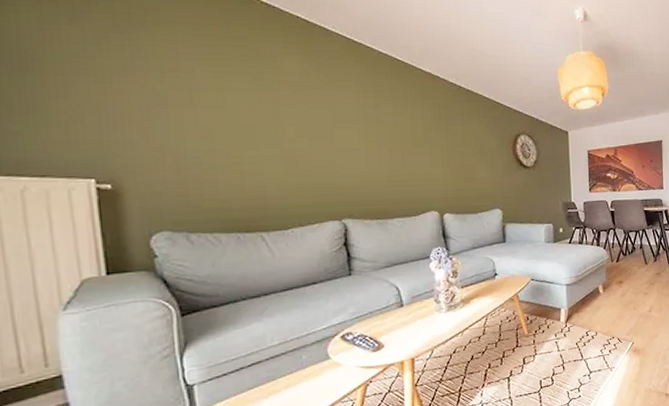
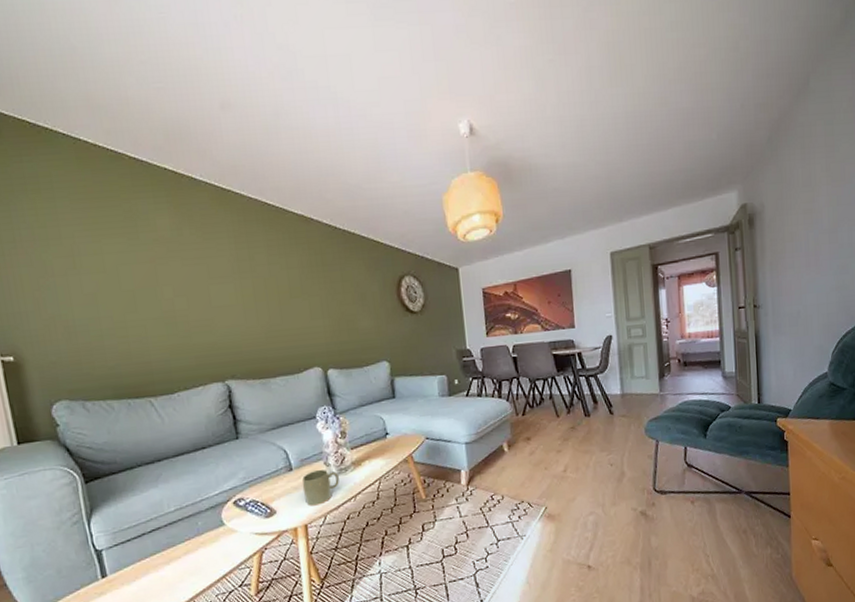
mug: none [411,305,448,341] -> present [302,469,339,506]

